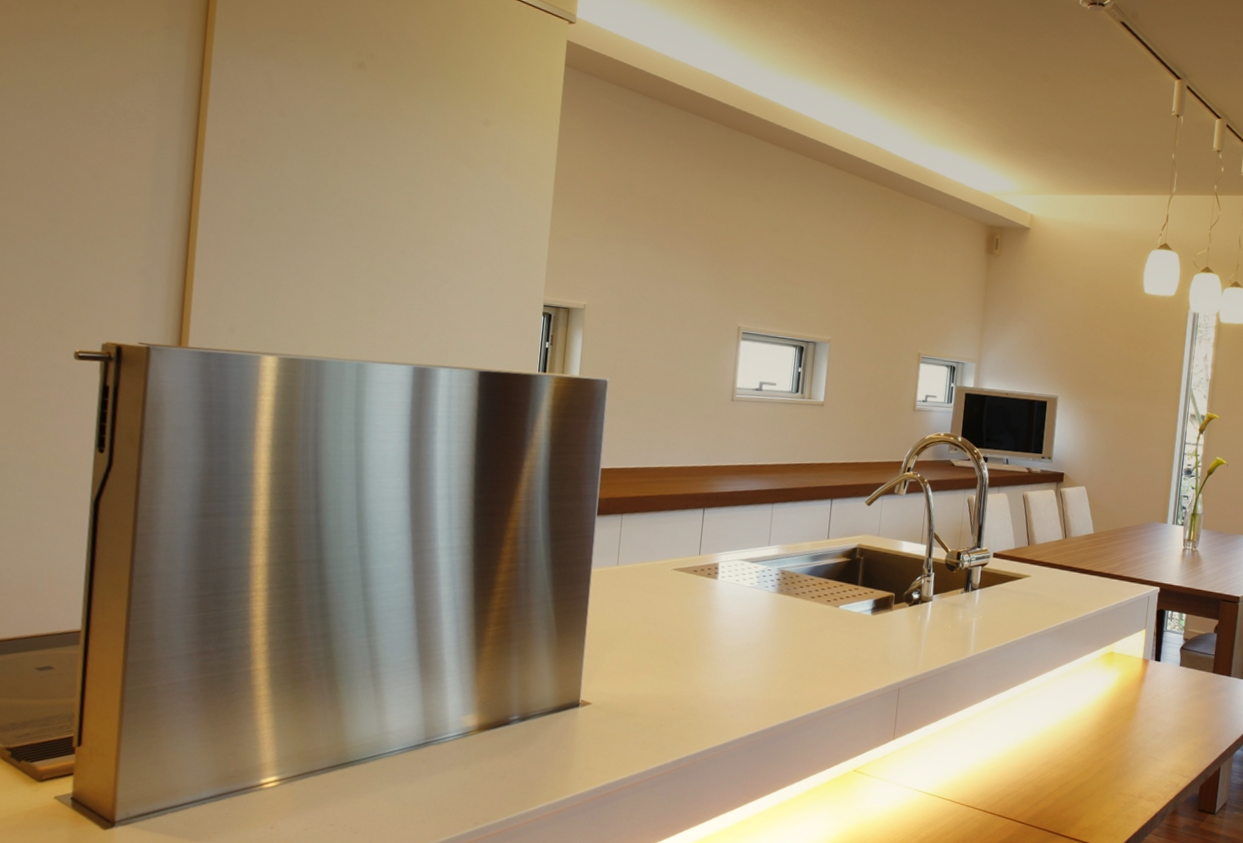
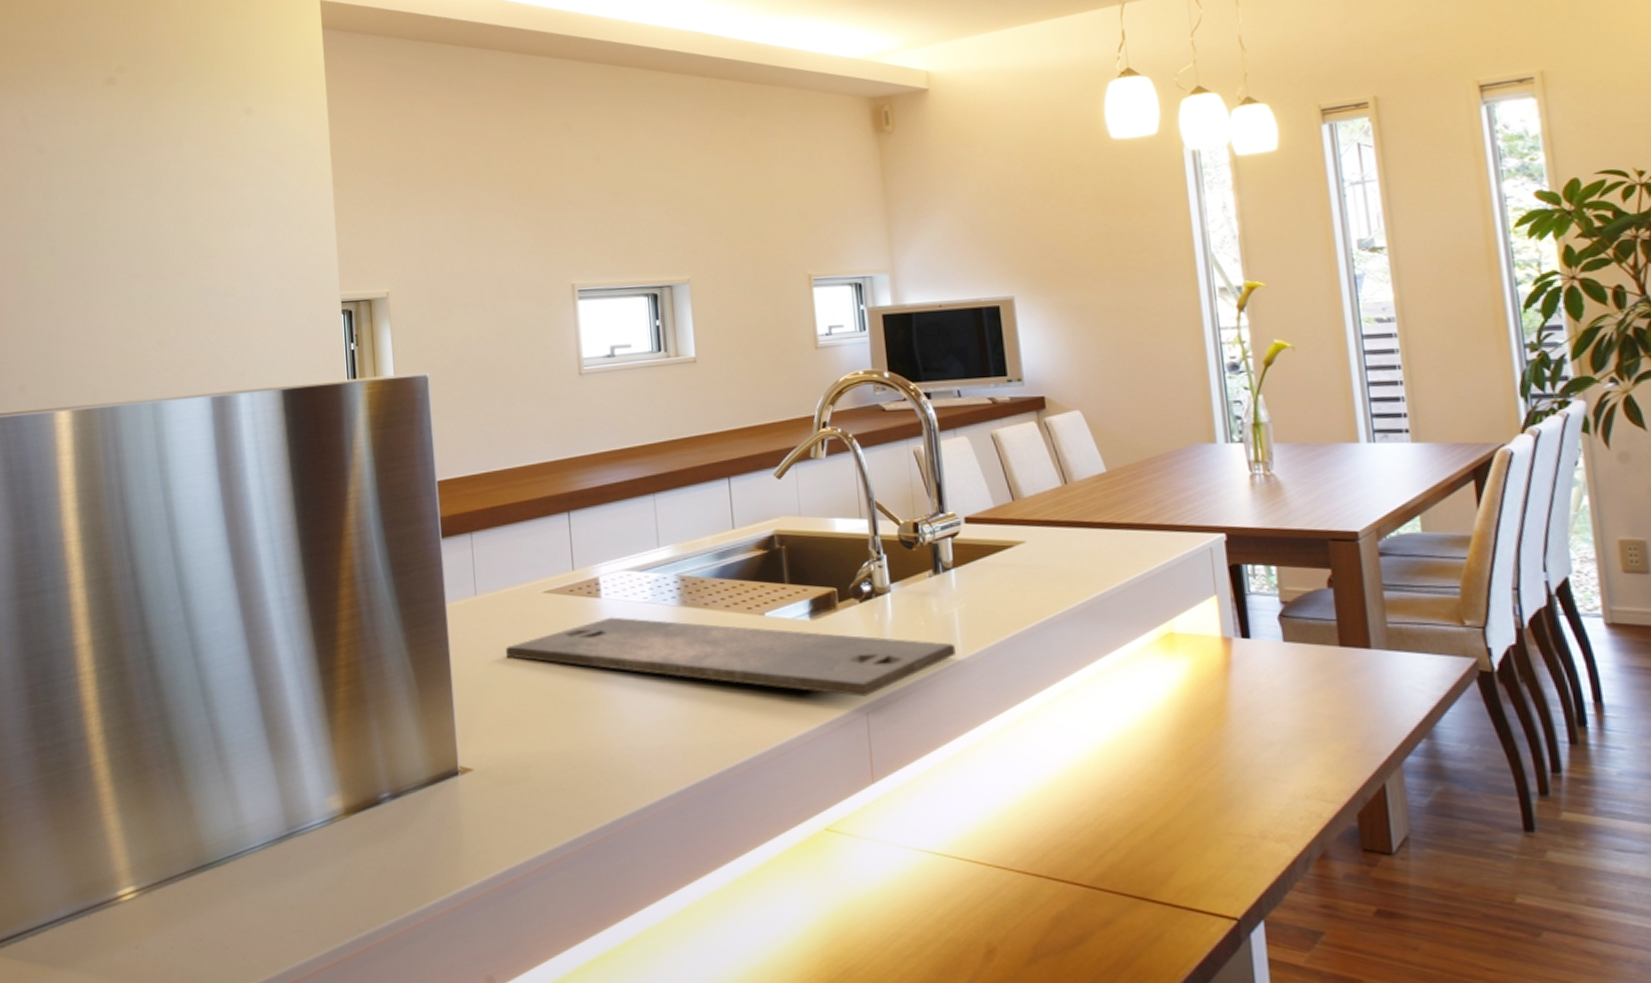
cutting board: none [634,595,969,676] -> present [506,617,956,696]

